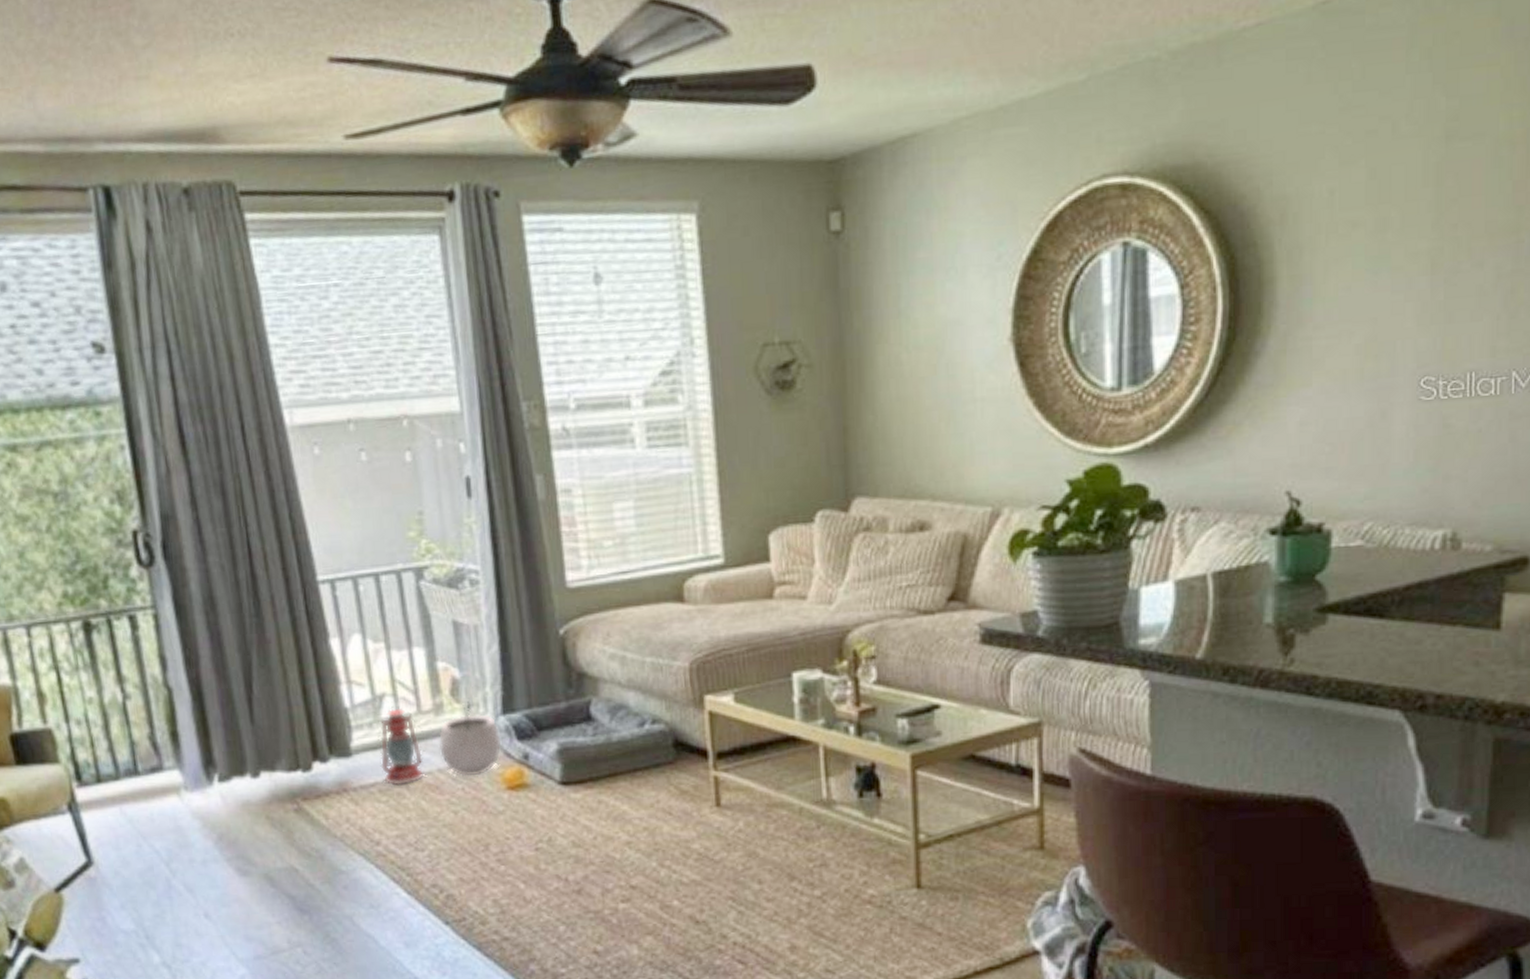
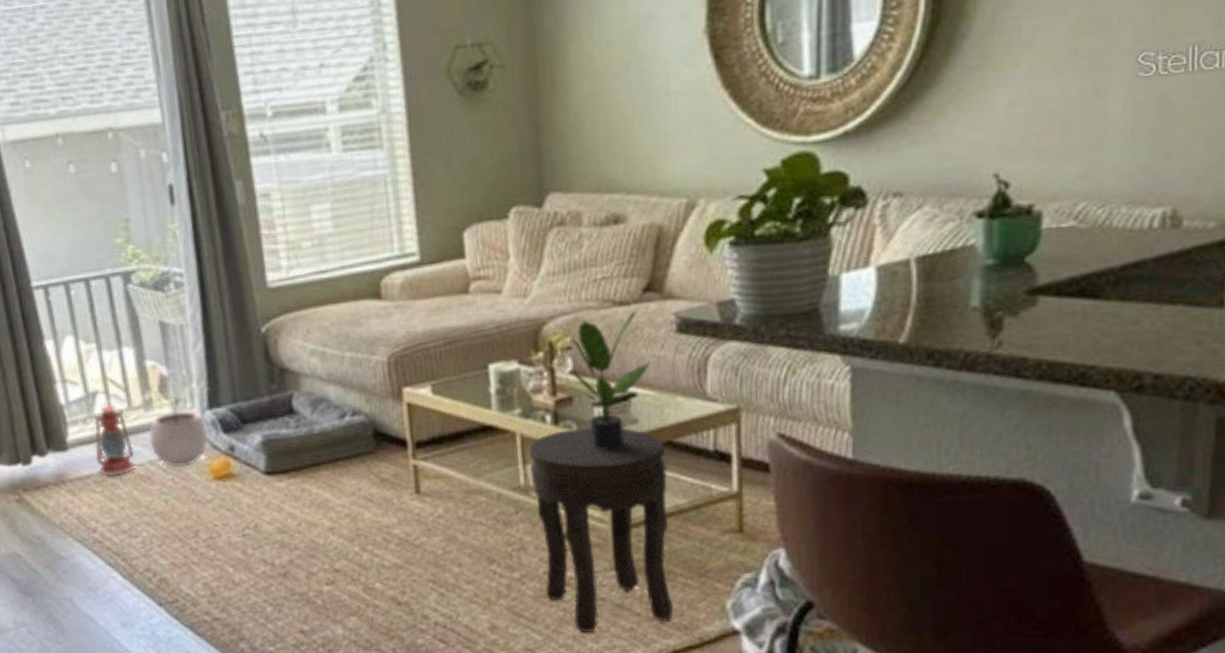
side table: none [831,739,975,952] -> present [528,427,674,632]
potted plant: none [873,620,955,764] -> present [569,310,652,451]

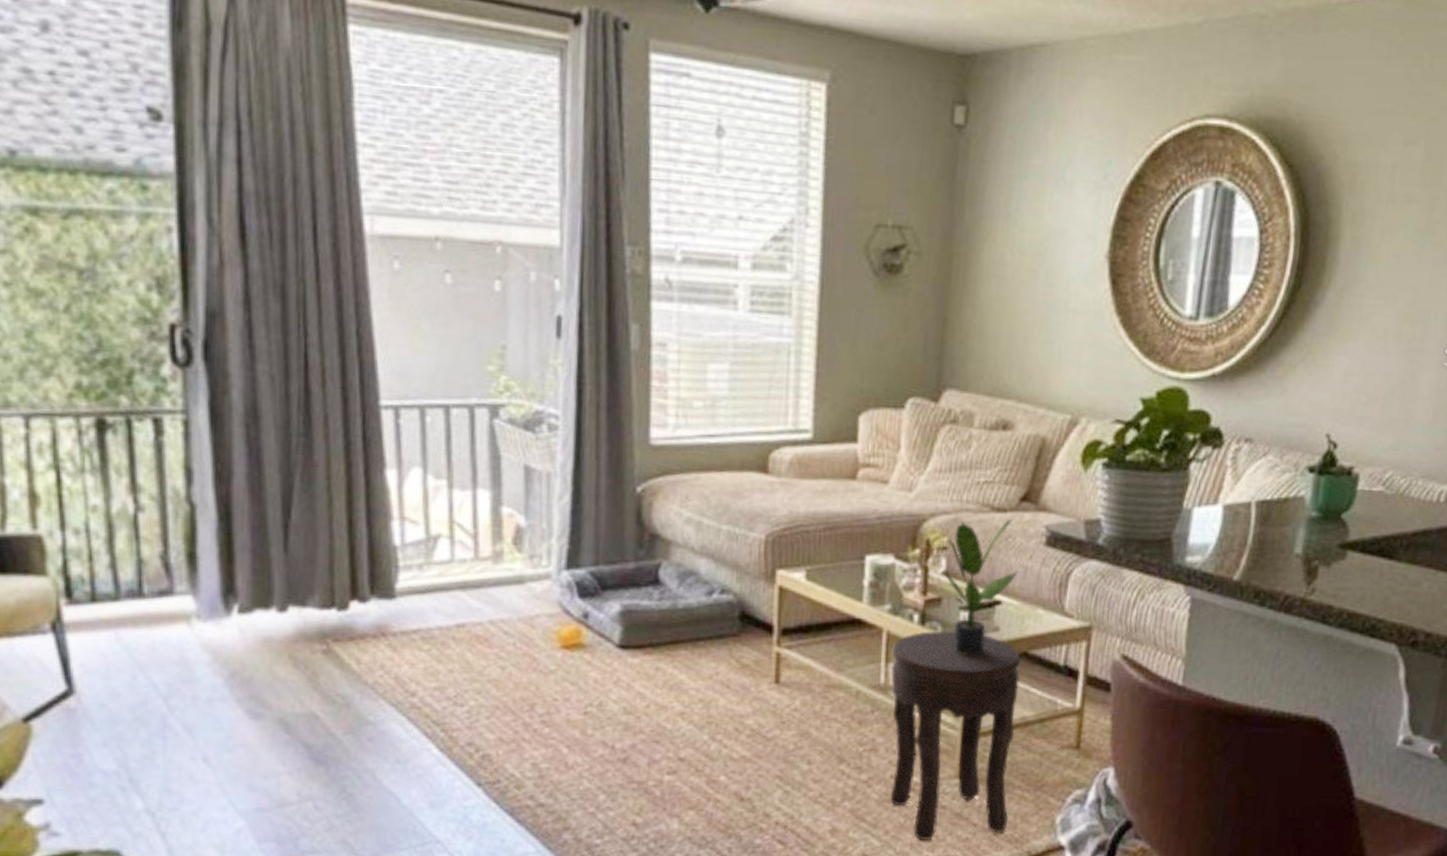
lantern: present [91,402,138,477] -> none [425,548,480,635]
plant pot: present [148,396,209,469] -> none [493,551,562,633]

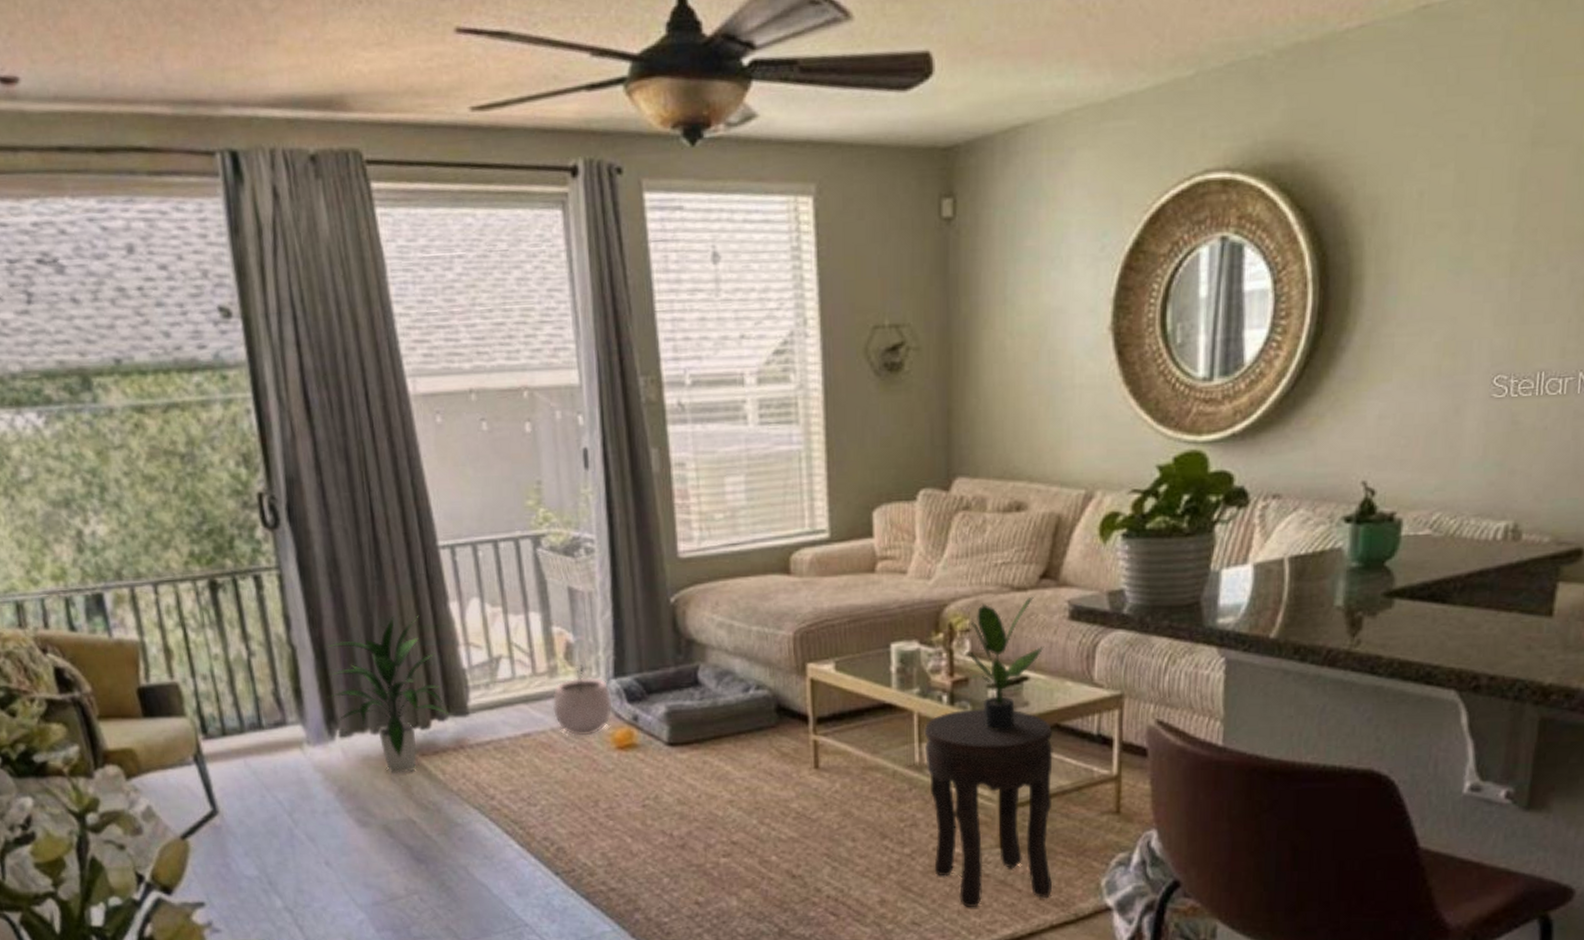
indoor plant: none [229,481,371,661] -> present [328,615,448,775]
plant pot: none [493,551,562,633] -> present [552,664,613,737]

